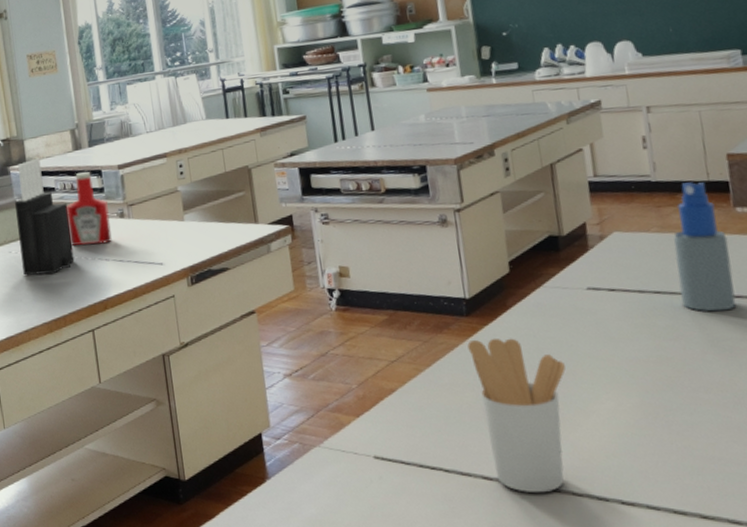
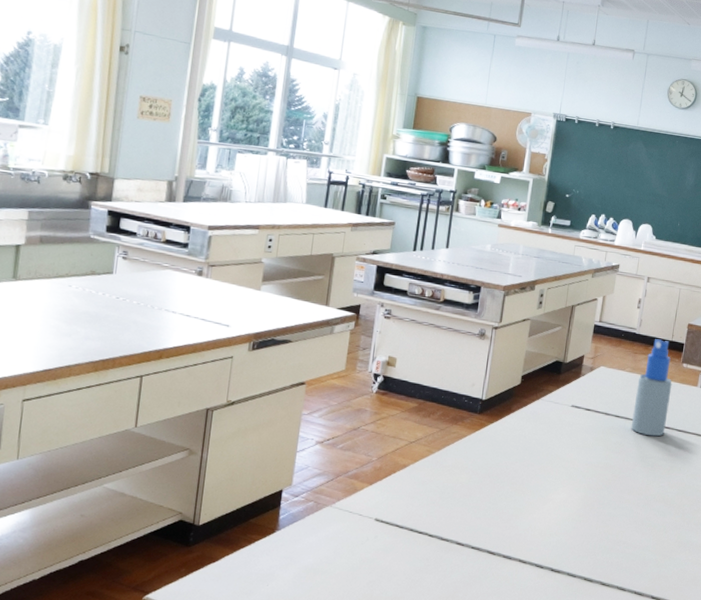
knife block: present [14,158,75,276] -> none [80,199,146,316]
ketchup bottle: present [66,171,112,246] -> none [140,223,189,297]
utensil holder: present [467,338,566,493] -> none [467,434,540,559]

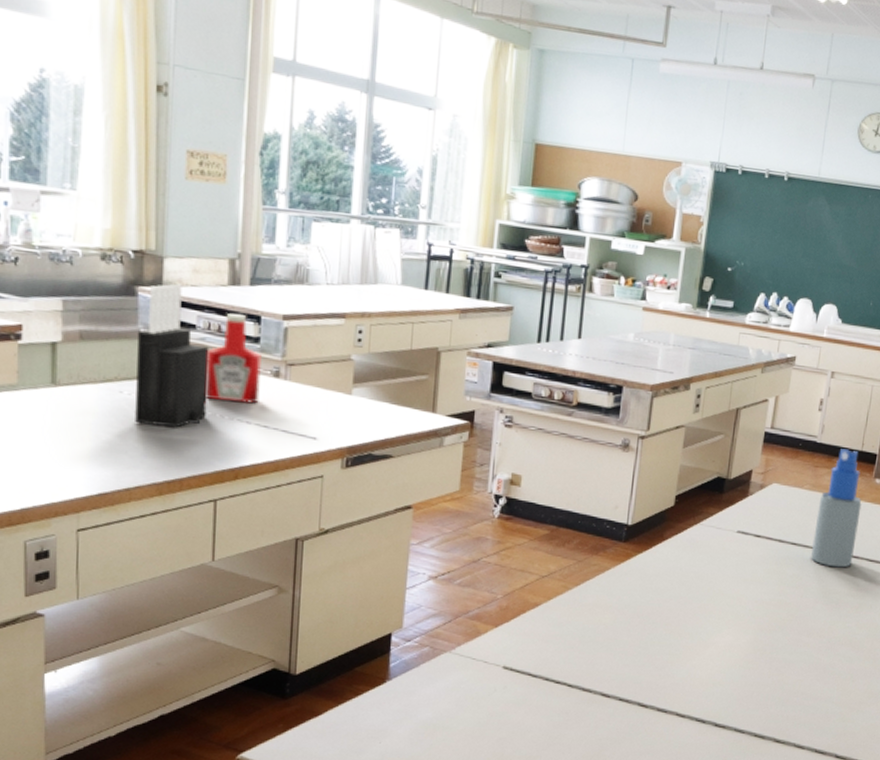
knife block: none [80,199,146,316] -> present [135,283,209,428]
ketchup bottle: none [140,223,189,297] -> present [205,313,261,404]

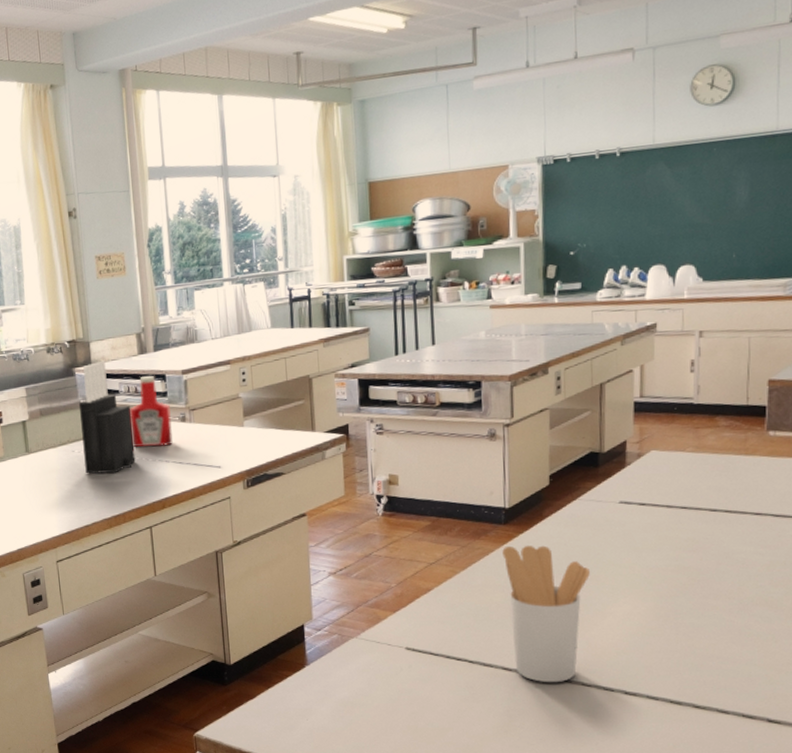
utensil holder: none [614,566,700,712] -> present [502,545,590,683]
spray bottle: present [811,449,862,568] -> none [705,406,757,527]

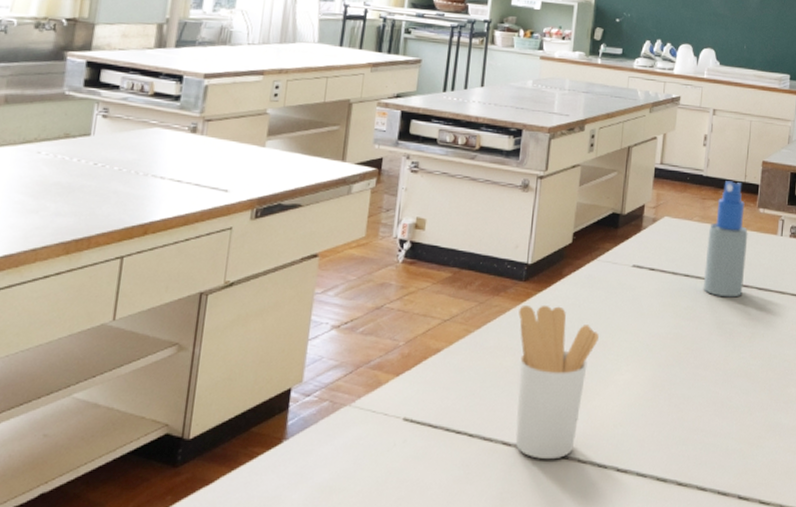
knife block: present [78,360,136,474] -> none [50,48,131,186]
ketchup bottle: present [130,375,173,447] -> none [122,73,181,159]
spray bottle: none [705,406,757,527] -> present [704,181,748,298]

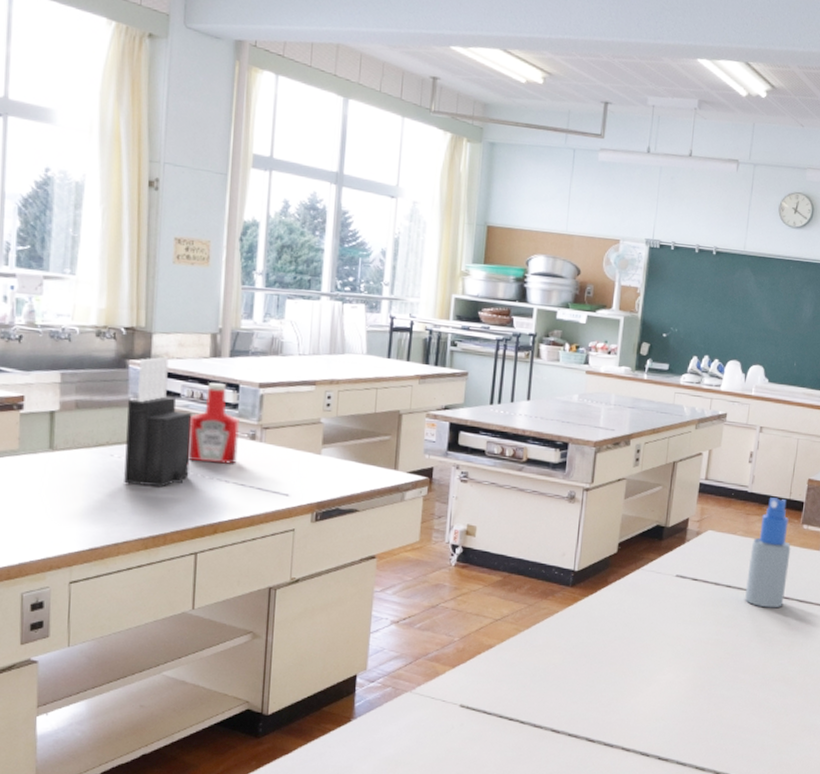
knife block: none [50,48,131,186] -> present [124,356,192,488]
ketchup bottle: none [122,73,181,159] -> present [188,382,239,464]
utensil holder: present [515,305,599,460] -> none [563,609,642,747]

